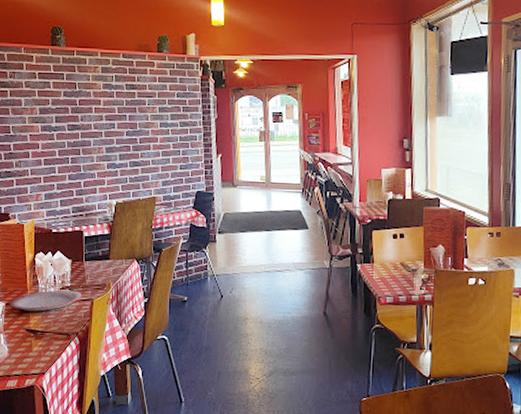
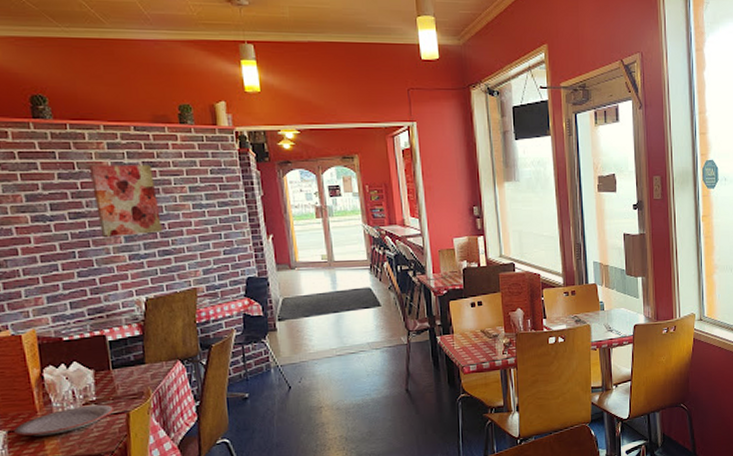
wall art: none [86,85,135,148] -> present [88,164,162,238]

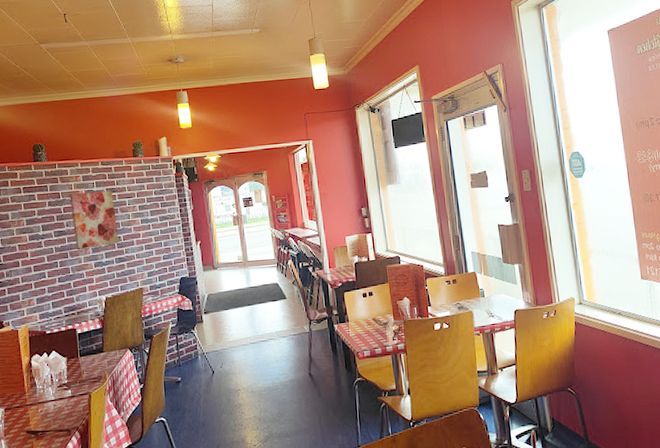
plate: present [14,404,115,436] -> none [9,386,80,413]

